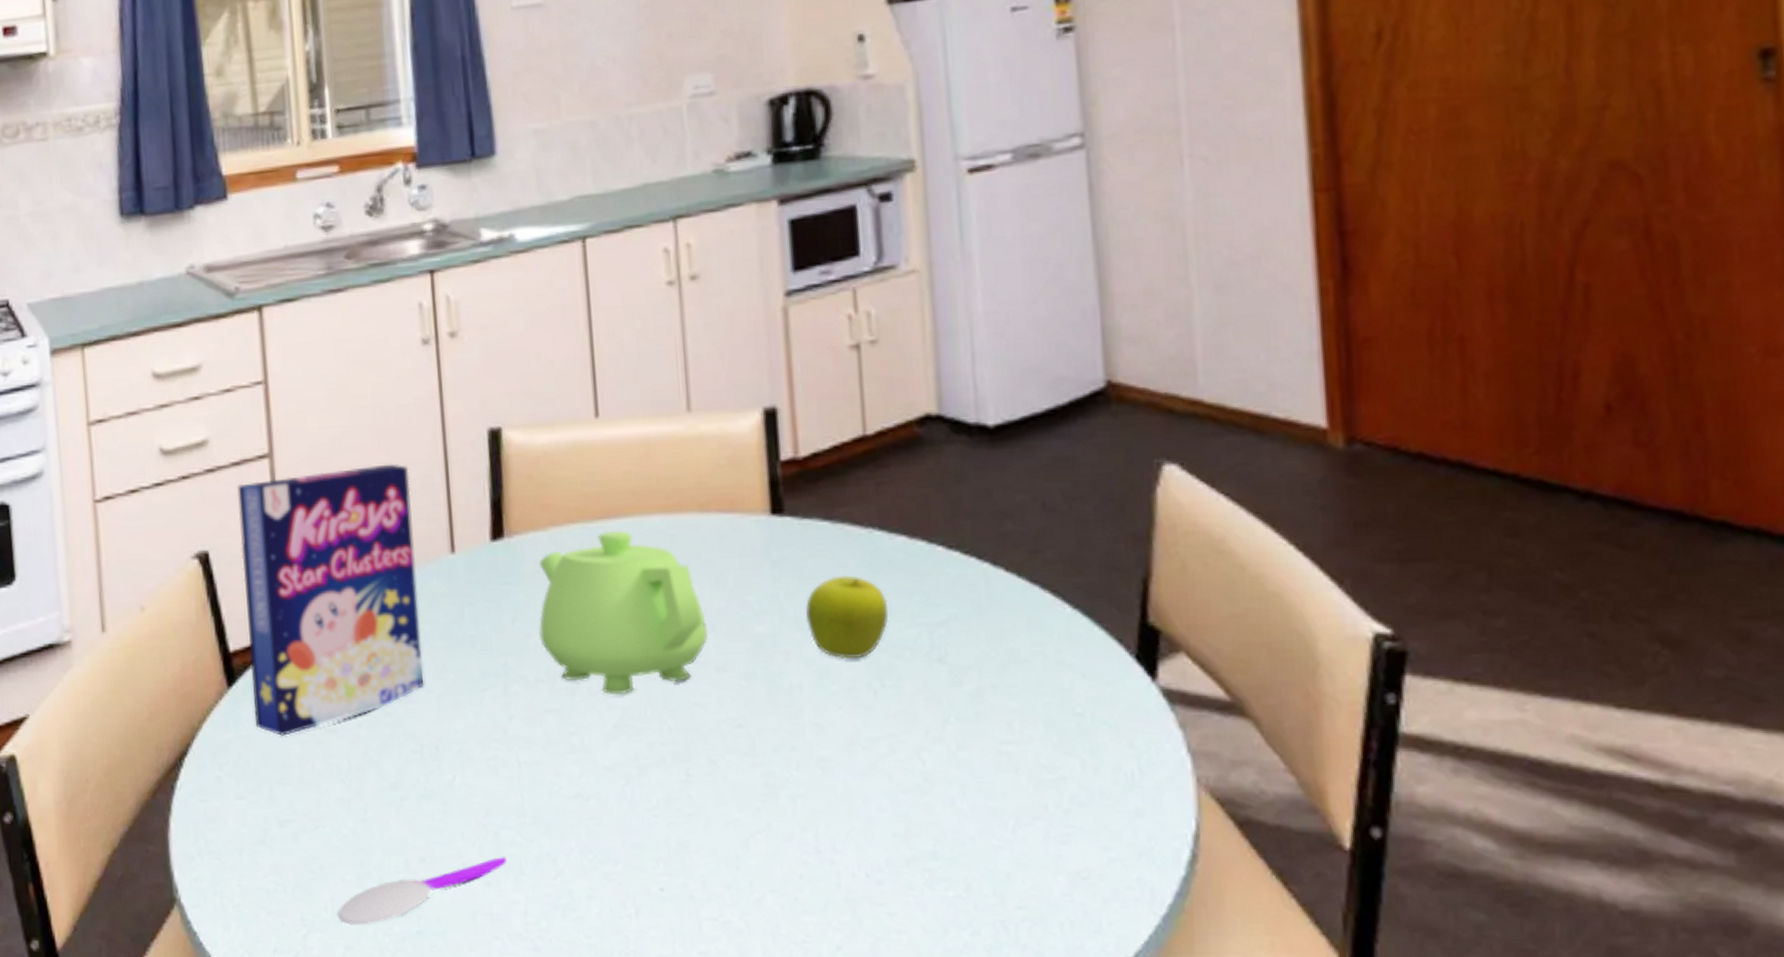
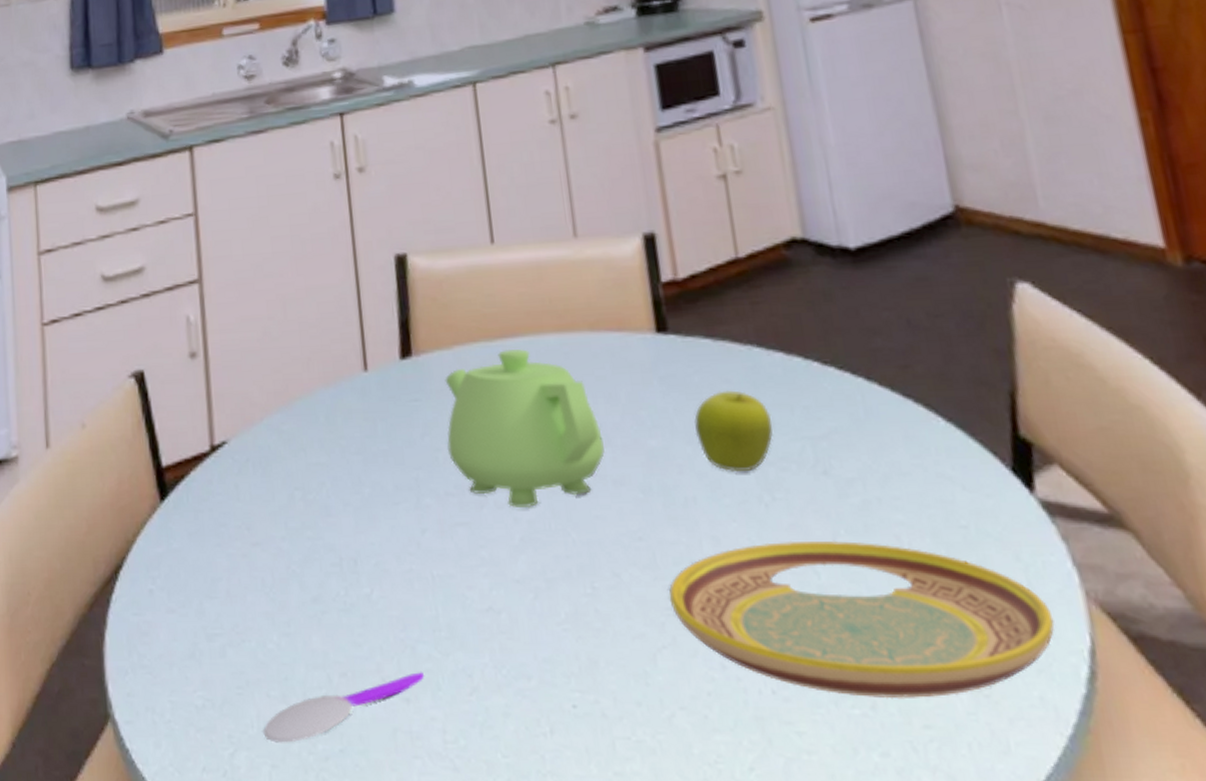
cereal box: present [237,463,424,737] -> none [170,287,342,550]
plate: none [766,728,1161,882] -> present [669,540,1055,700]

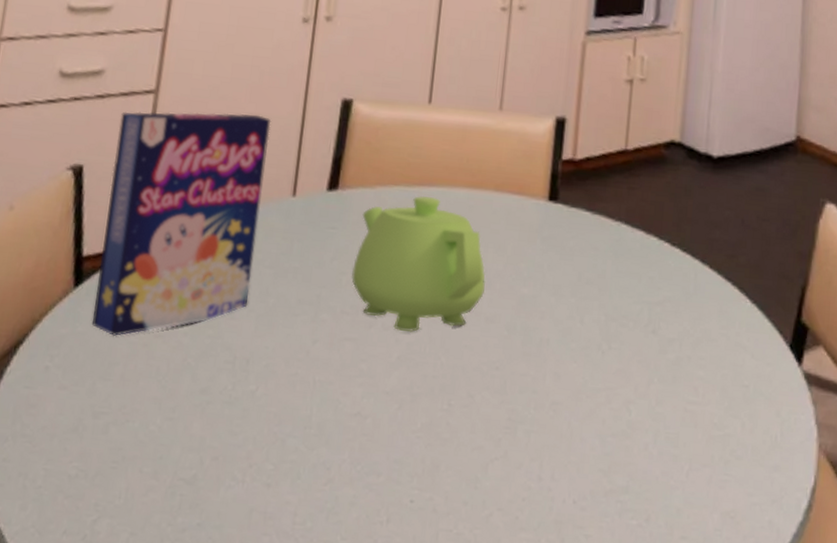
cereal box: none [170,287,342,550] -> present [91,111,271,337]
spoon: present [263,671,425,743] -> none [129,461,289,515]
plate: present [669,540,1055,700] -> none [509,382,793,515]
fruit: present [694,390,773,471] -> none [560,255,623,323]

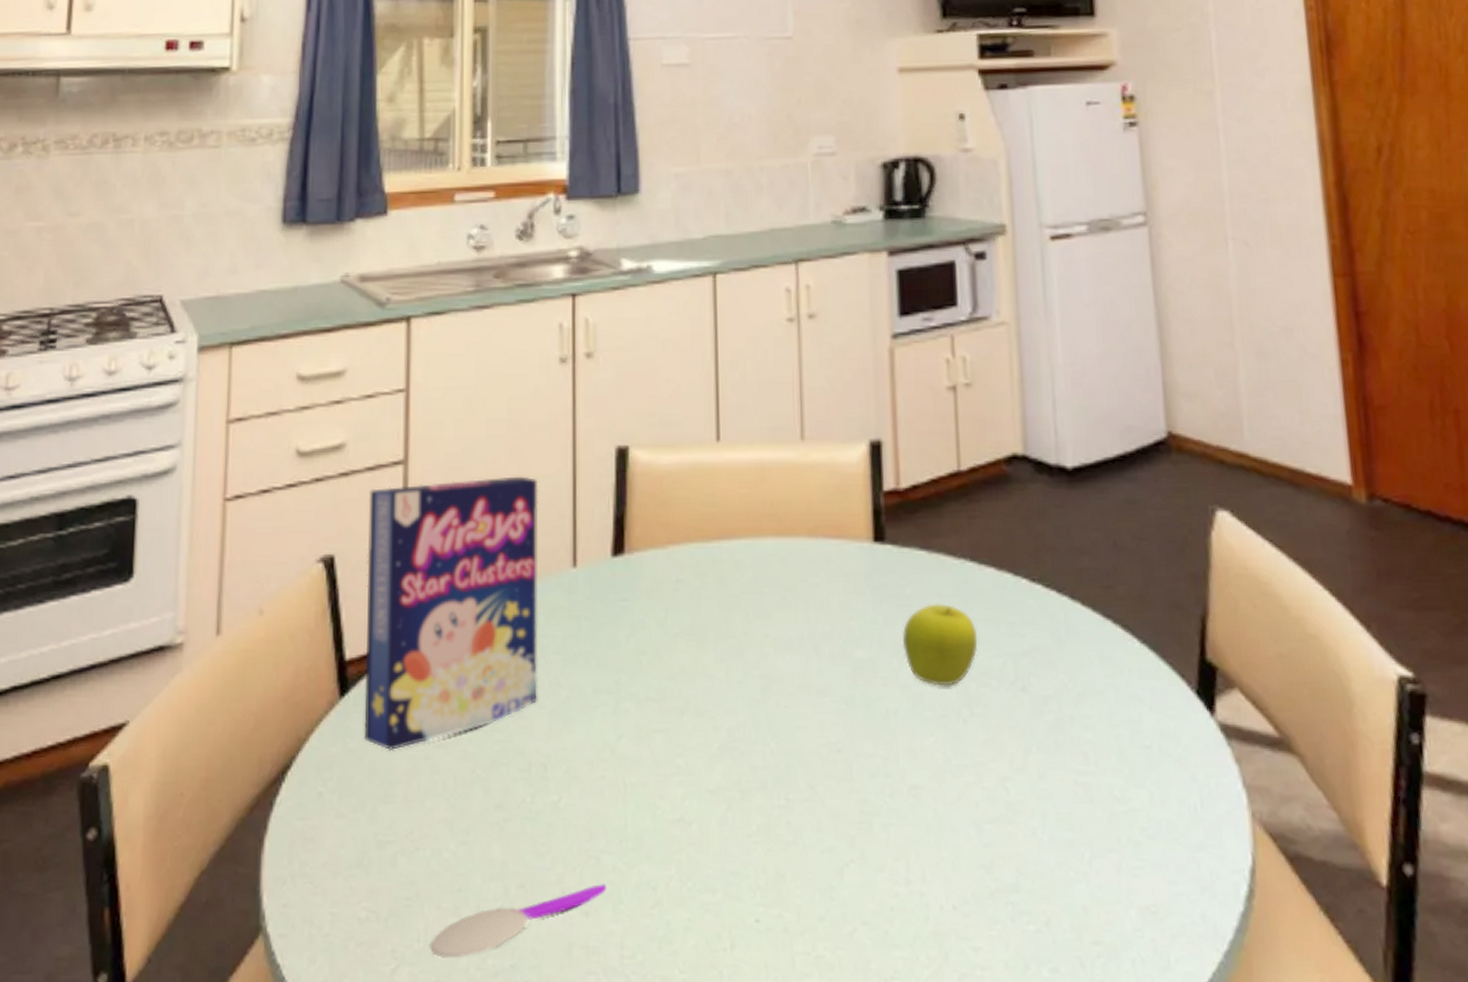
spoon: none [129,461,289,515] -> present [430,883,607,958]
teapot: present [351,195,486,333] -> none [653,551,811,717]
fruit: none [560,255,623,323] -> present [902,604,978,685]

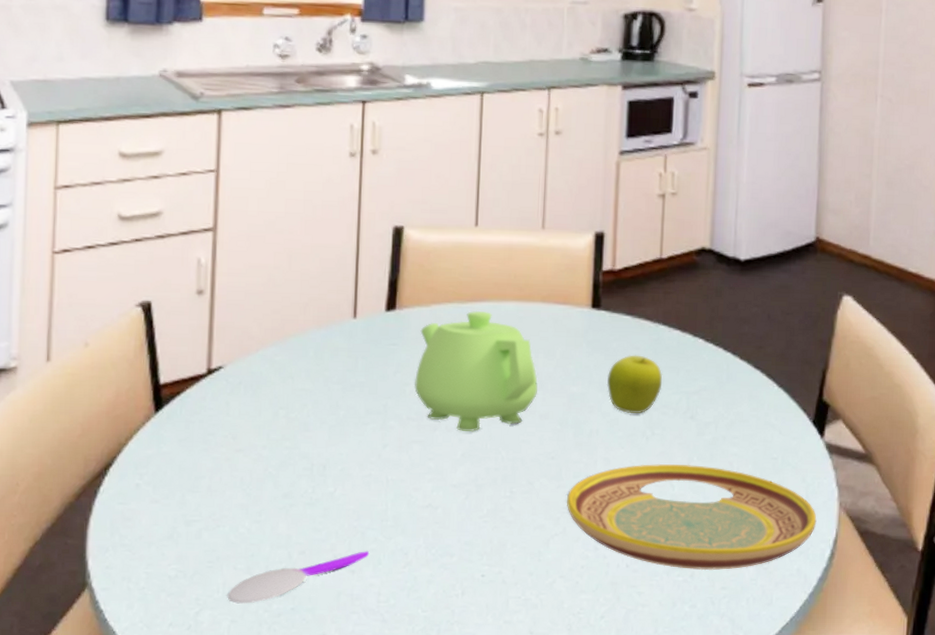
cereal box: present [364,476,538,752] -> none [175,245,328,454]
teapot: none [653,551,811,717] -> present [414,310,538,432]
plate: none [862,756,1221,916] -> present [566,463,817,571]

